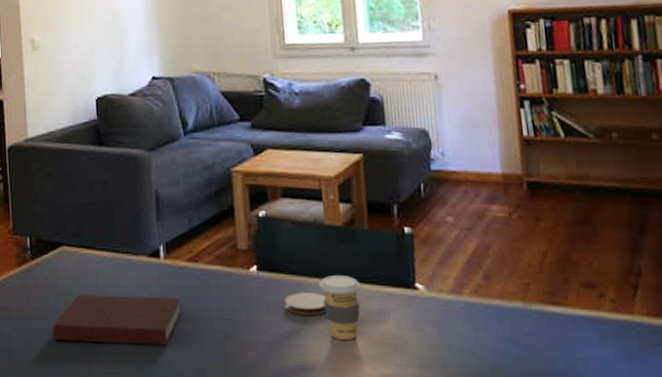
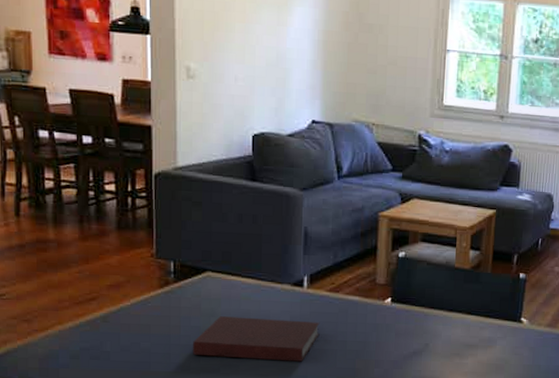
coaster: present [284,293,327,315] -> none [411,321,447,340]
coffee cup: present [319,276,362,341] -> none [443,309,478,361]

